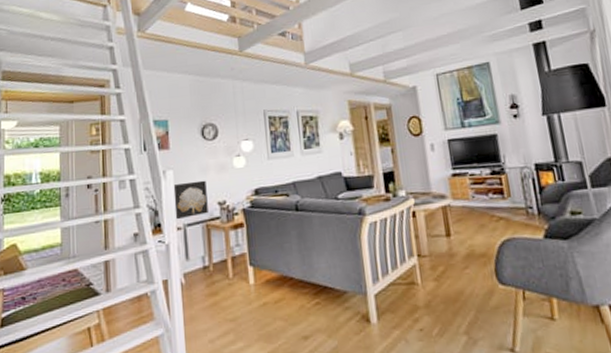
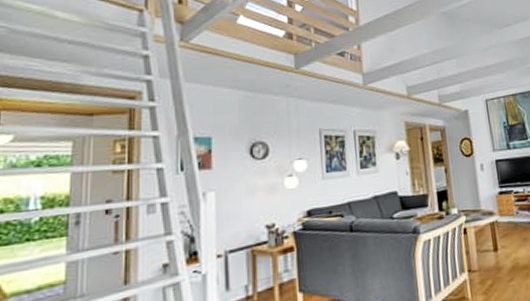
wall art: present [173,180,208,220] -> none [214,202,254,247]

